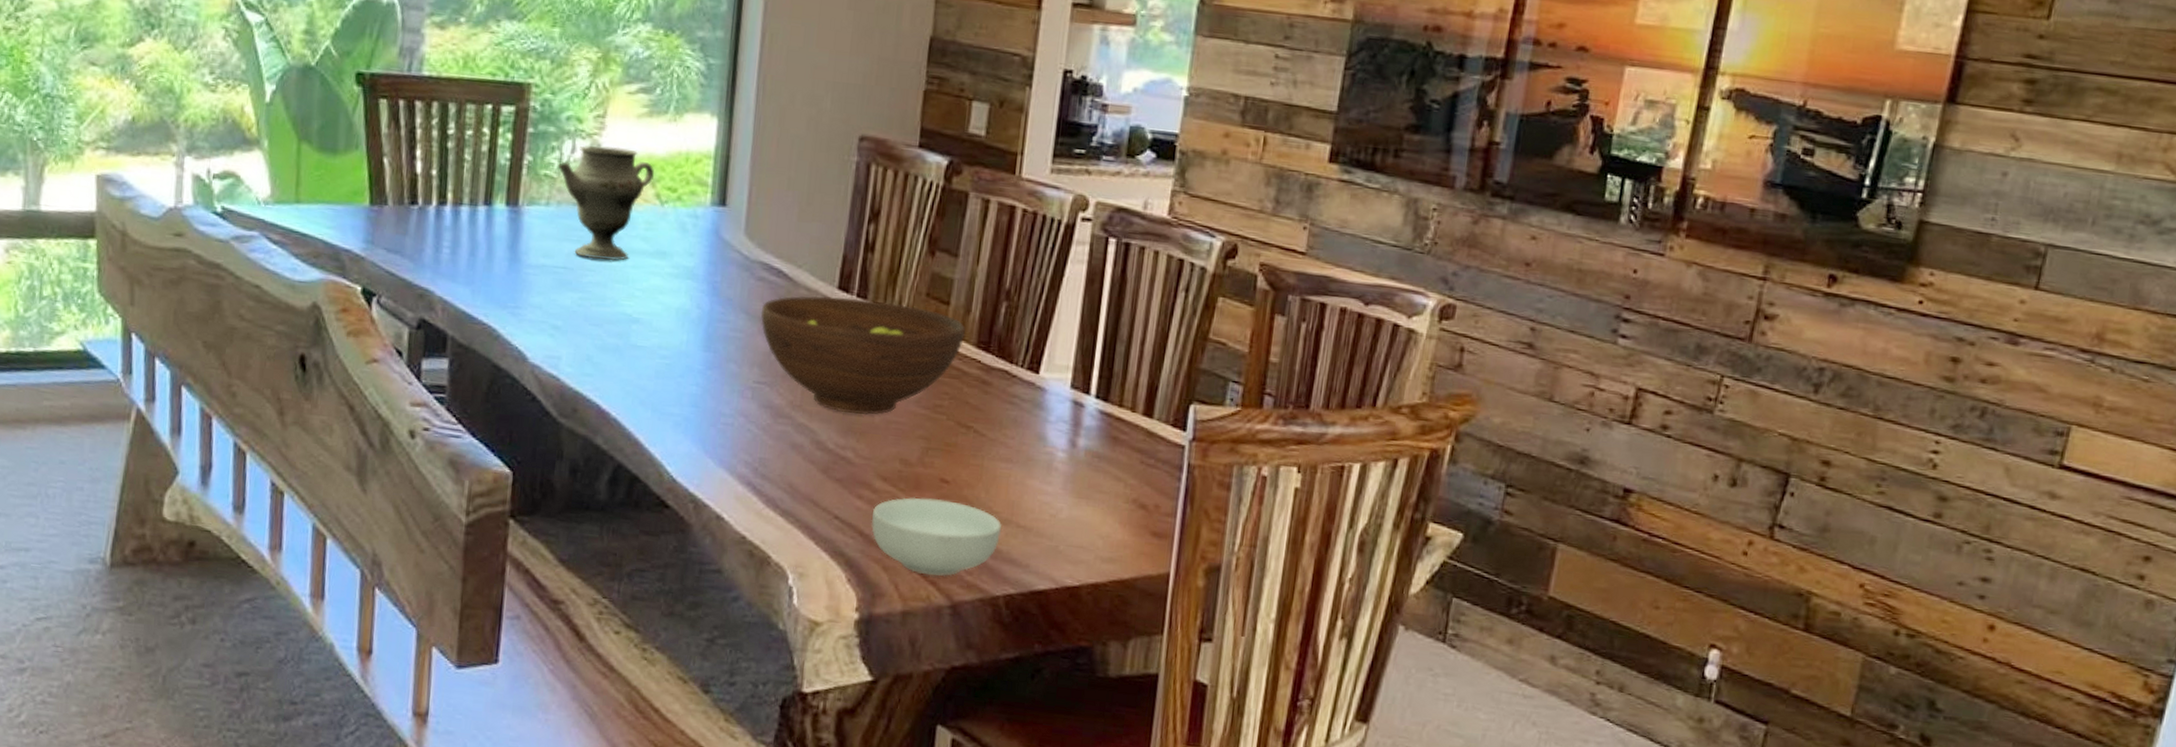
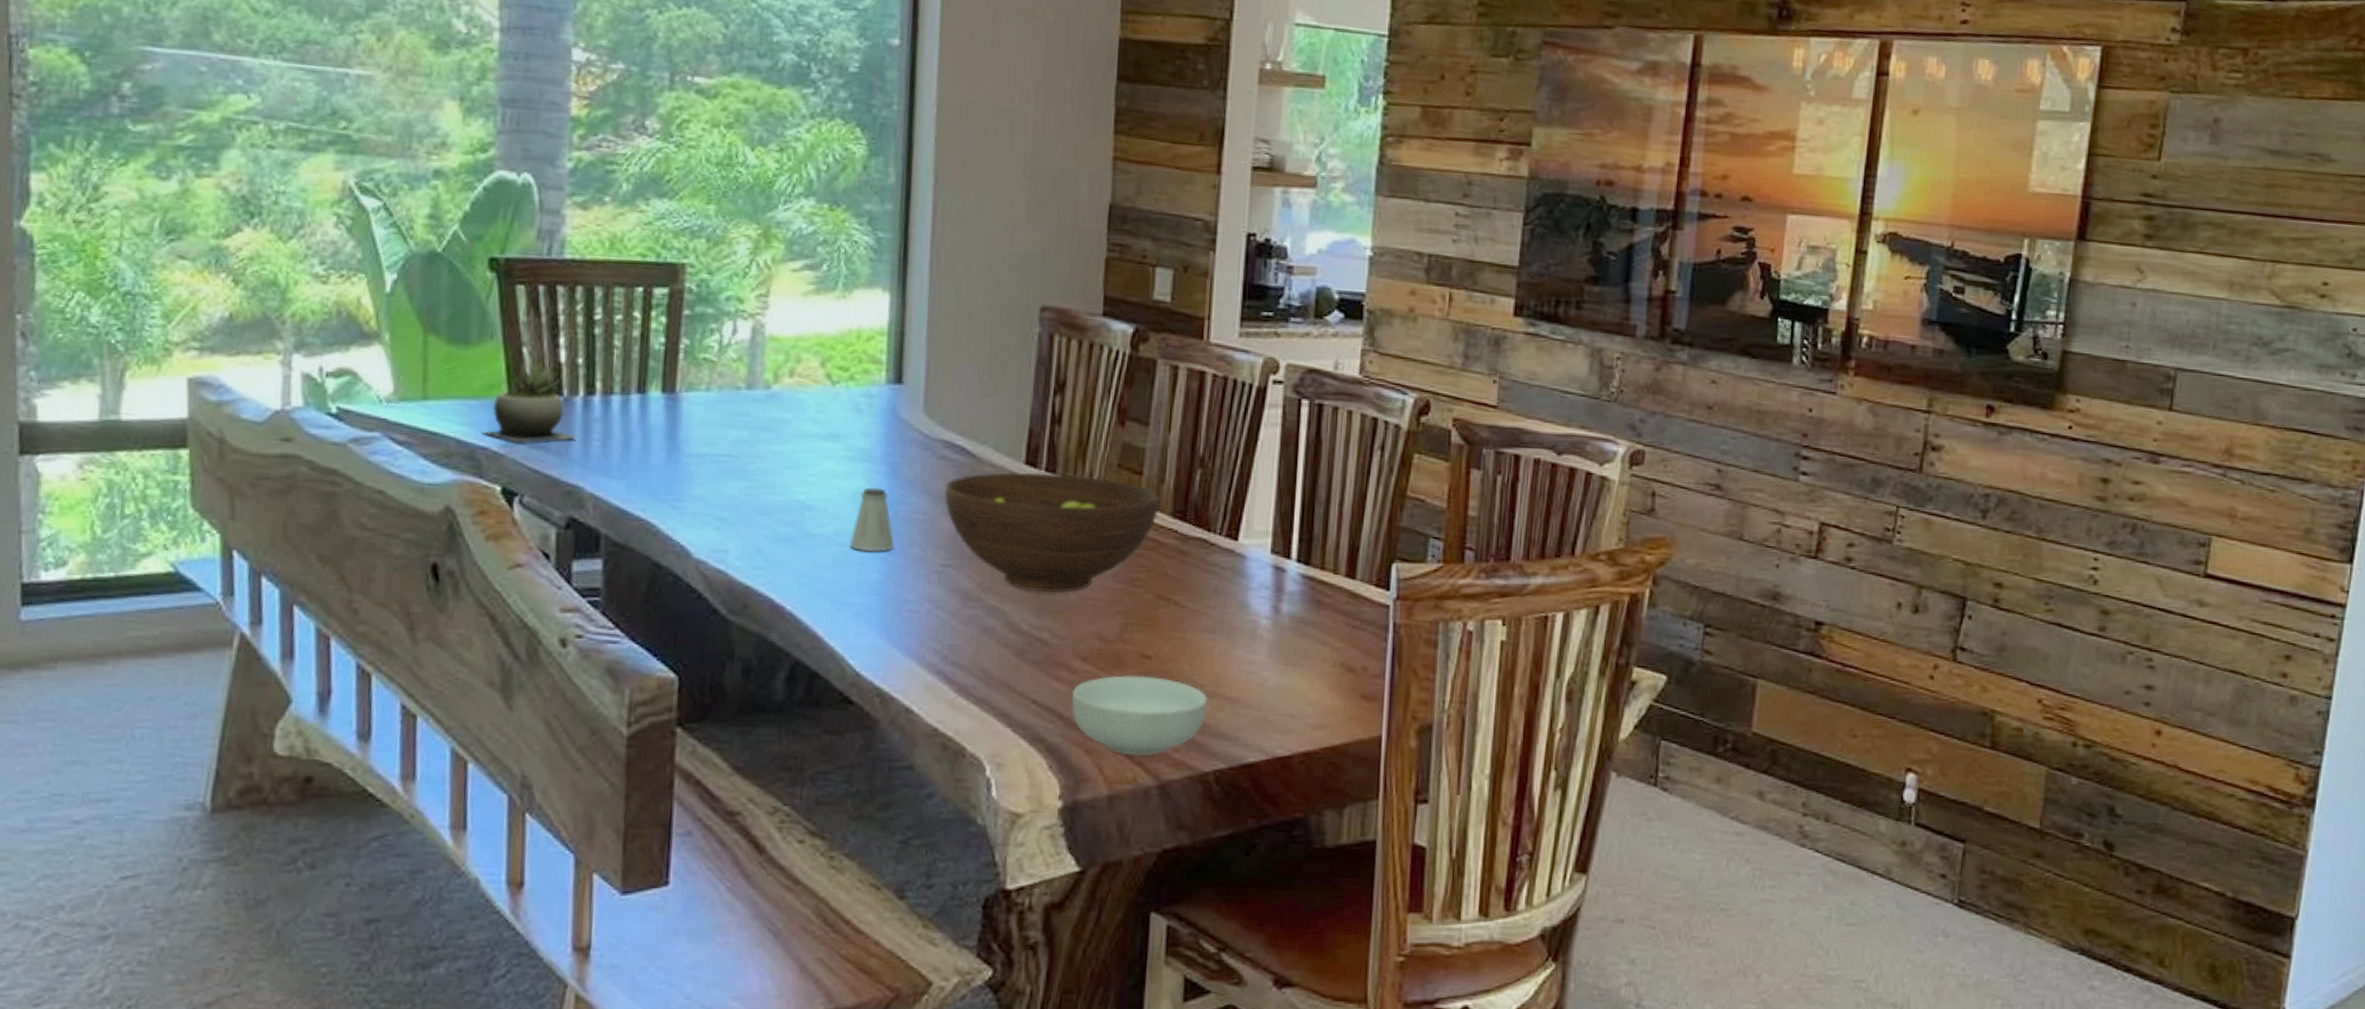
succulent plant: none [345,173,431,247] -> present [481,363,579,442]
decorative vase: present [558,146,655,261] -> none [718,326,825,446]
saltshaker: none [671,304,713,366] -> present [849,487,895,552]

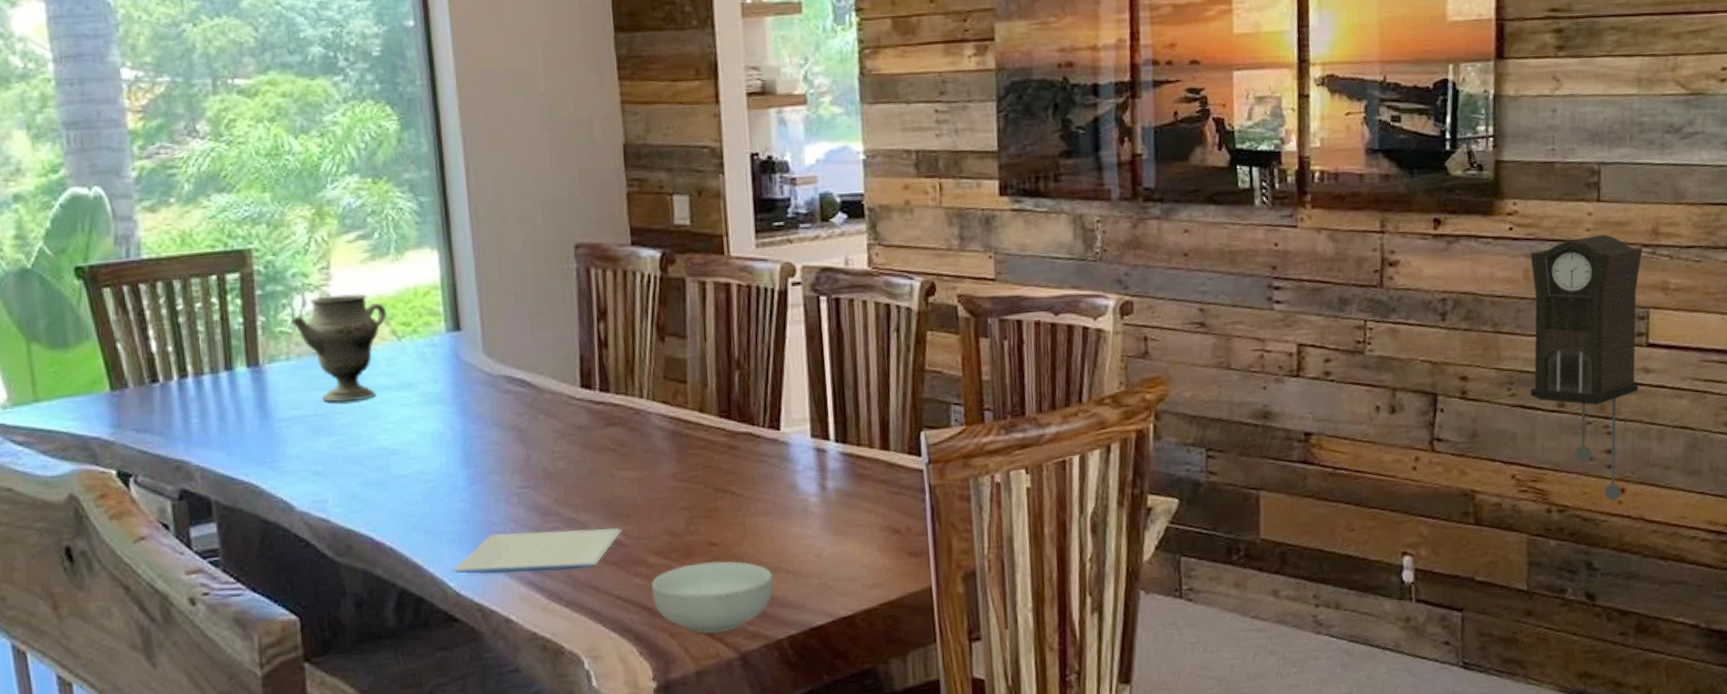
succulent plant: present [481,363,579,442] -> none [91,356,179,429]
decorative vase: none [718,326,825,446] -> present [291,294,387,402]
saltshaker: present [849,487,895,552] -> none [434,426,475,484]
plate: none [855,613,1049,665] -> present [453,528,622,574]
fruit bowl: present [945,472,1161,594] -> none [512,390,707,501]
pendulum clock: none [2069,447,2213,742] -> present [1530,234,1643,500]

